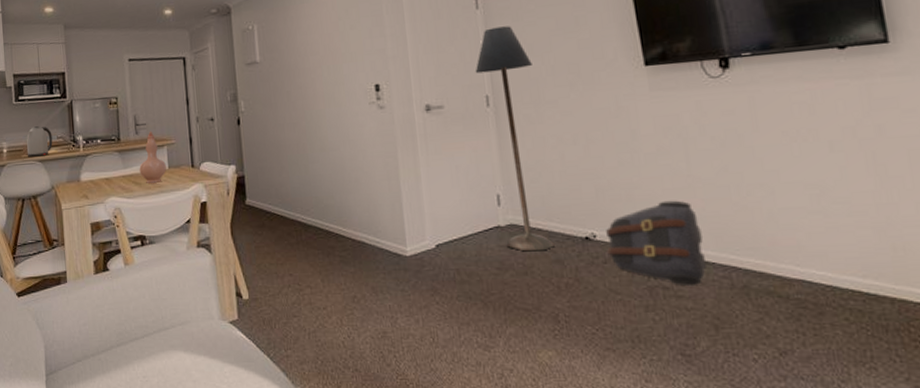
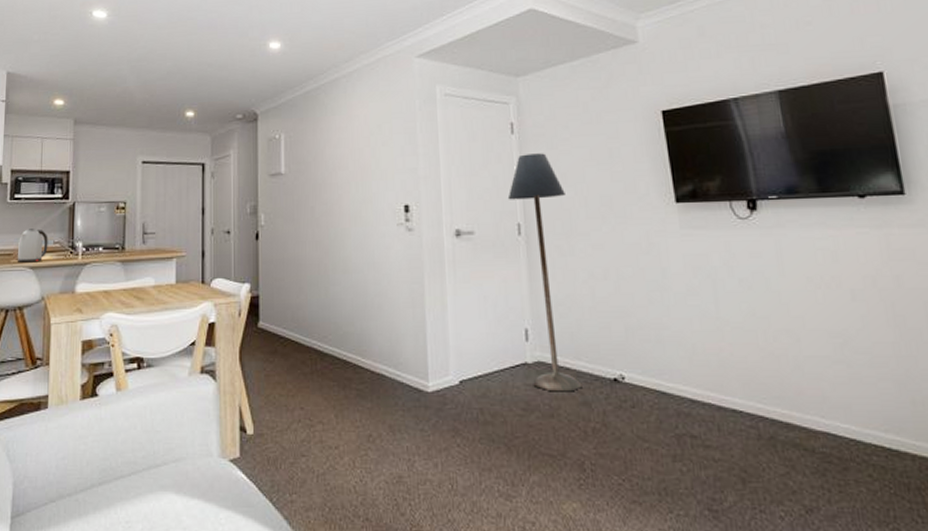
vase: present [139,131,166,183] -> none [143,241,173,299]
backpack: present [606,200,706,287] -> none [635,343,734,436]

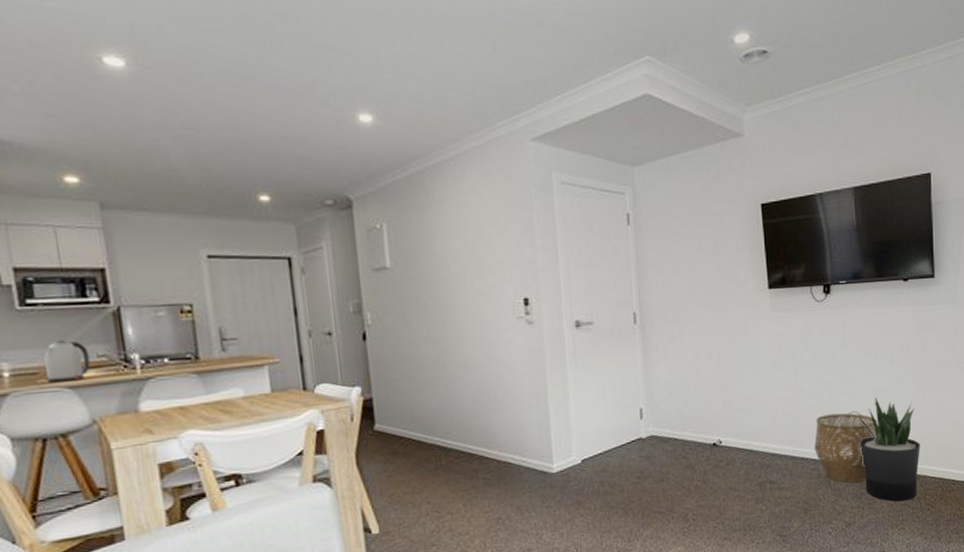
floor lamp: present [507,153,582,392] -> none [624,244,688,461]
basket: none [749,355,841,453] -> present [814,410,878,483]
planter: none [813,340,914,489] -> present [860,396,920,502]

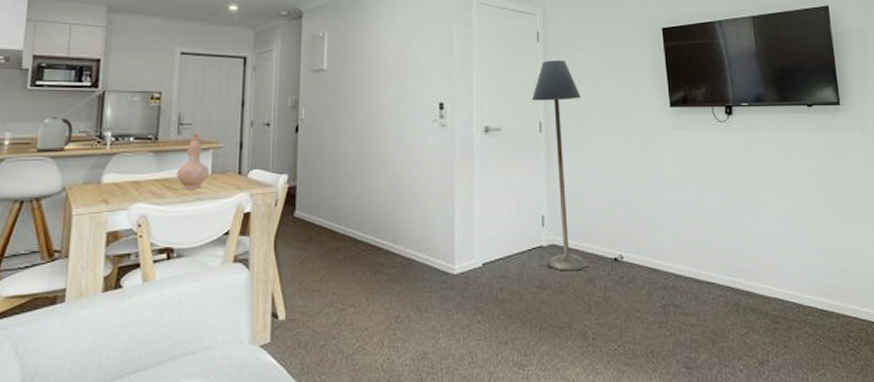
vase: none [229,347,268,411] -> present [176,132,209,189]
floor lamp: none [624,244,688,461] -> present [531,60,588,271]
basket: present [814,410,878,483] -> none [721,235,789,315]
planter: present [860,396,920,502] -> none [769,223,838,342]

